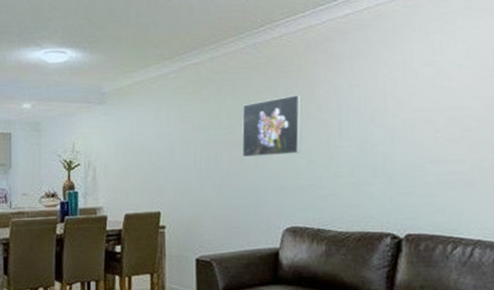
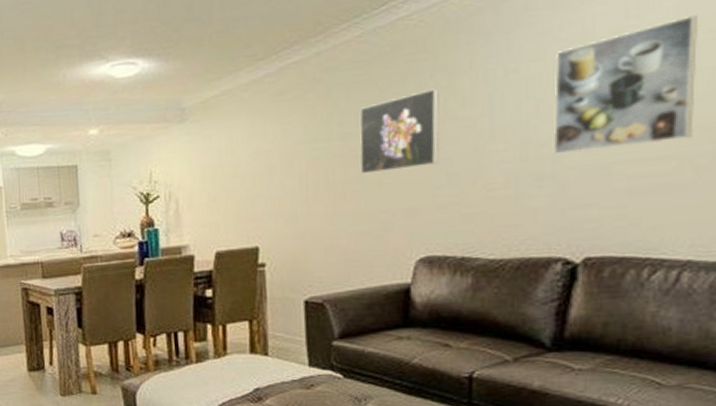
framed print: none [384,58,482,153] -> present [554,15,699,155]

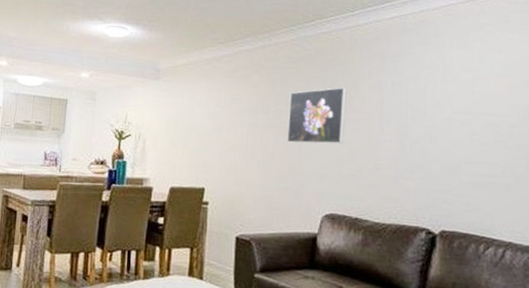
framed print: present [554,15,699,155] -> none [423,68,517,153]

